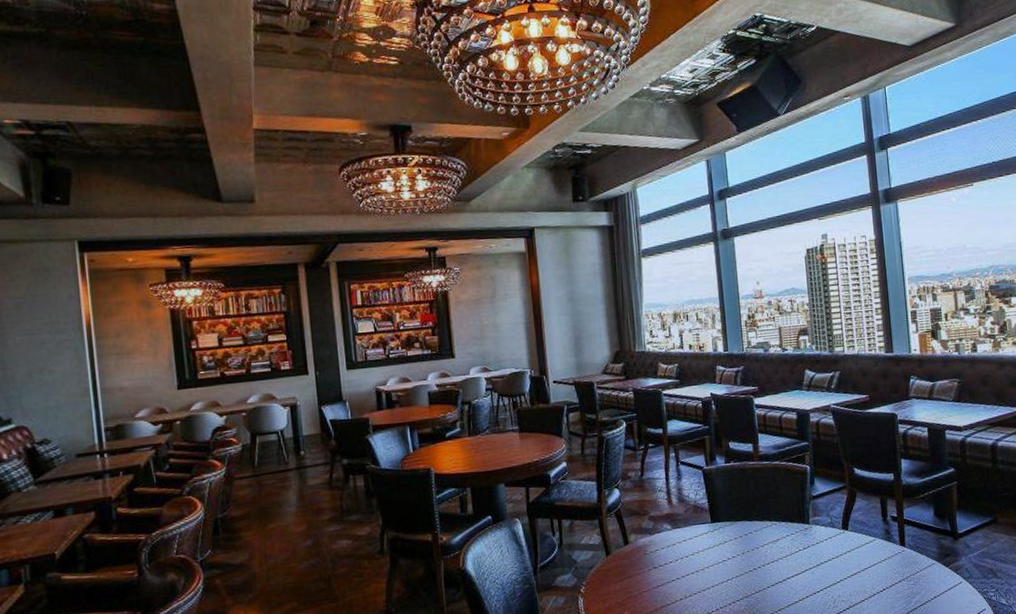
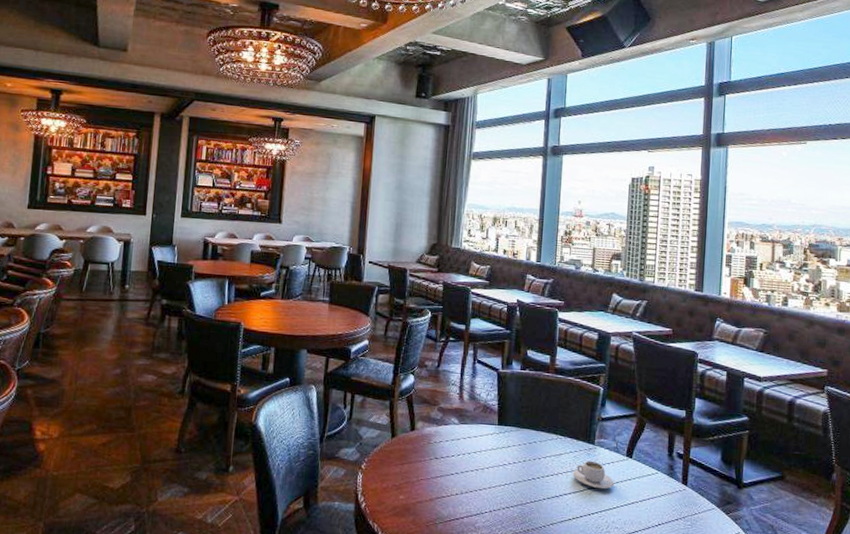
teacup: none [792,540,835,566] -> present [573,460,615,489]

